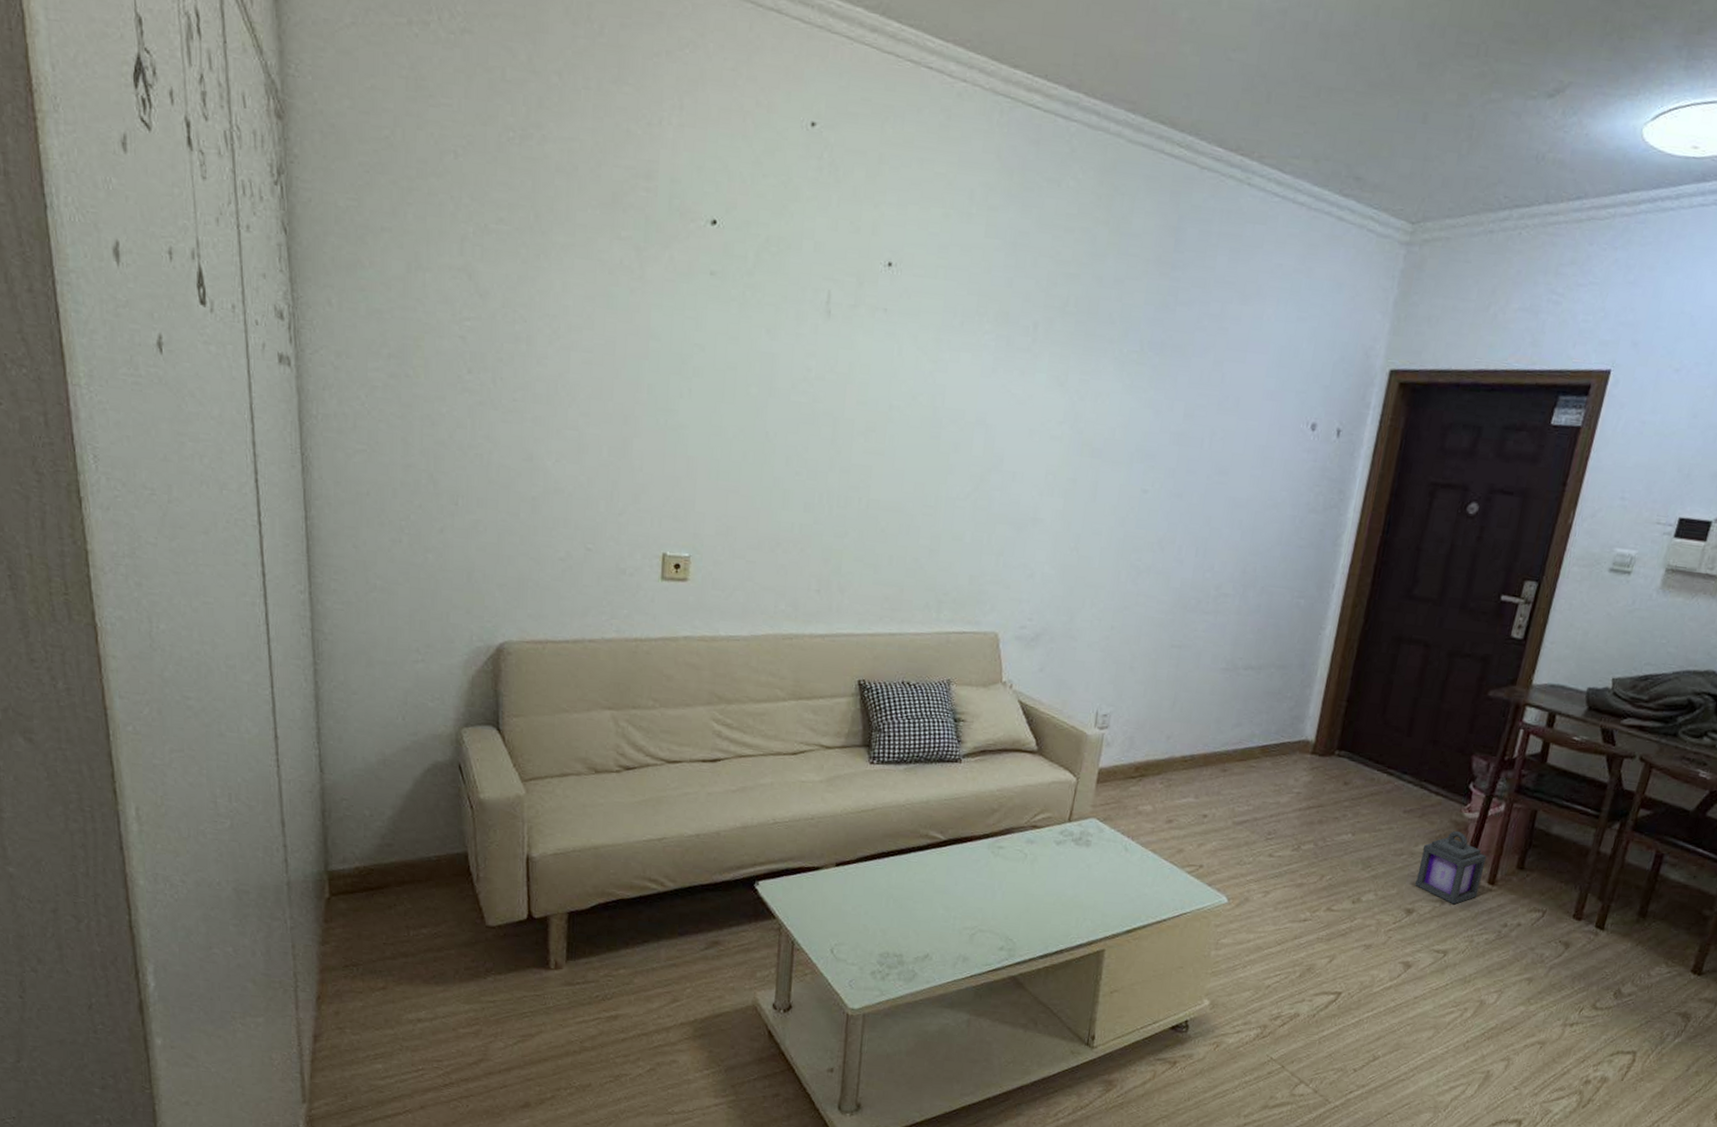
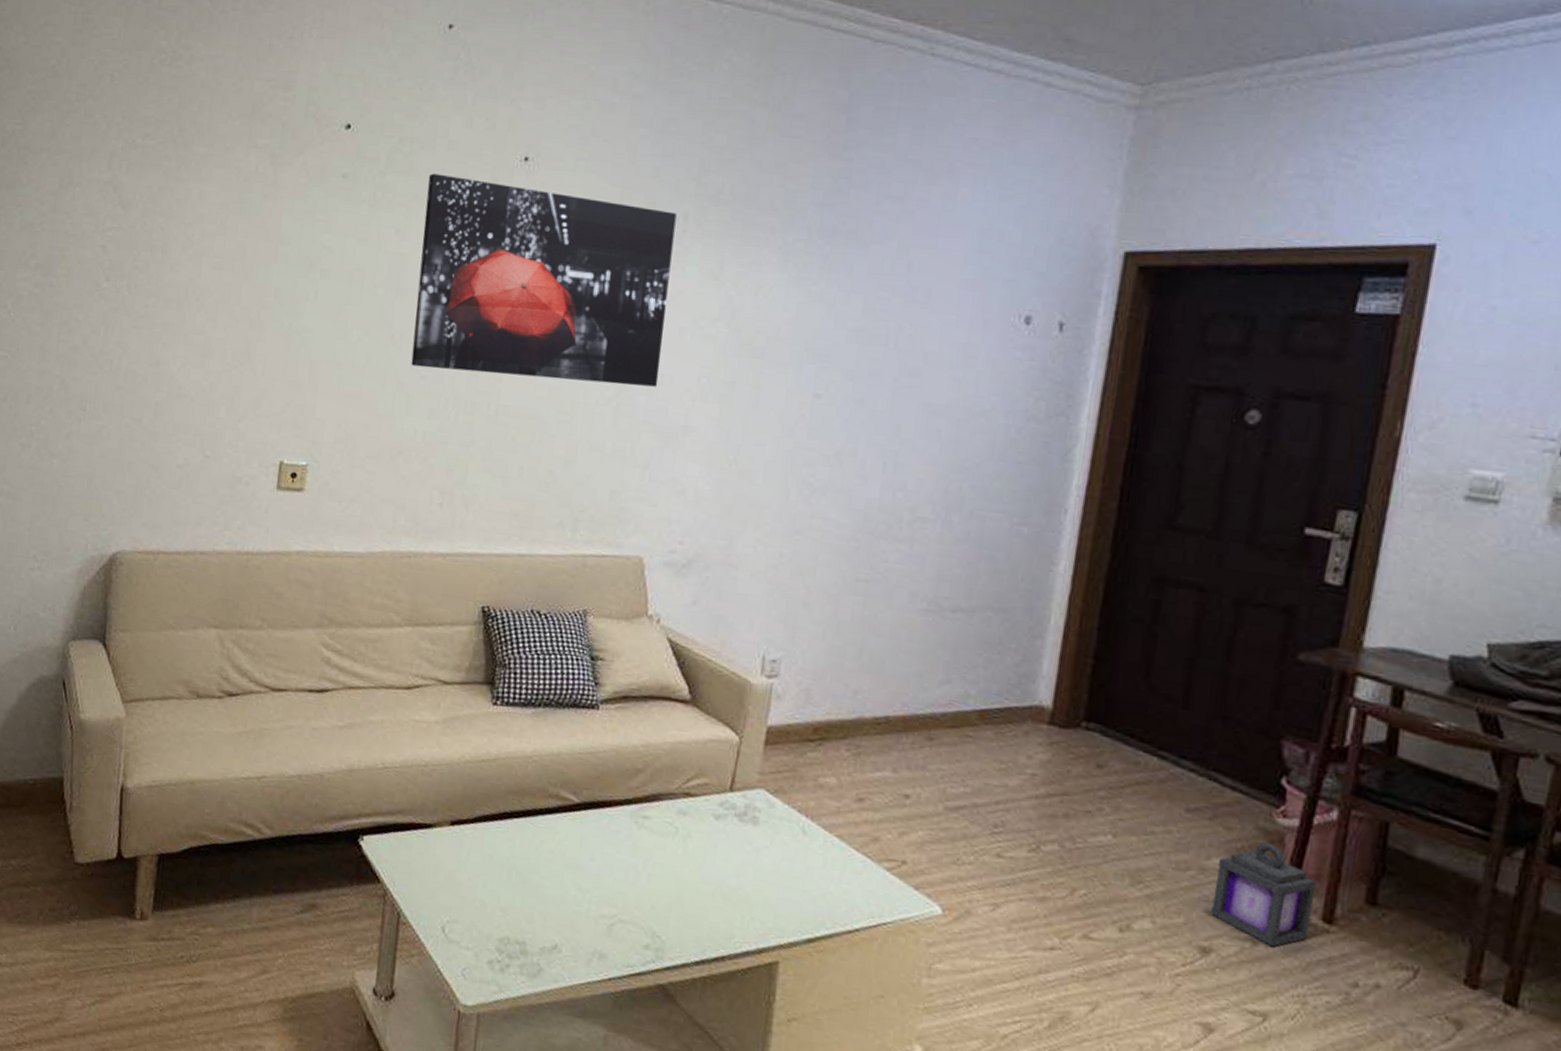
wall art: none [786,274,1028,483] -> present [411,173,677,387]

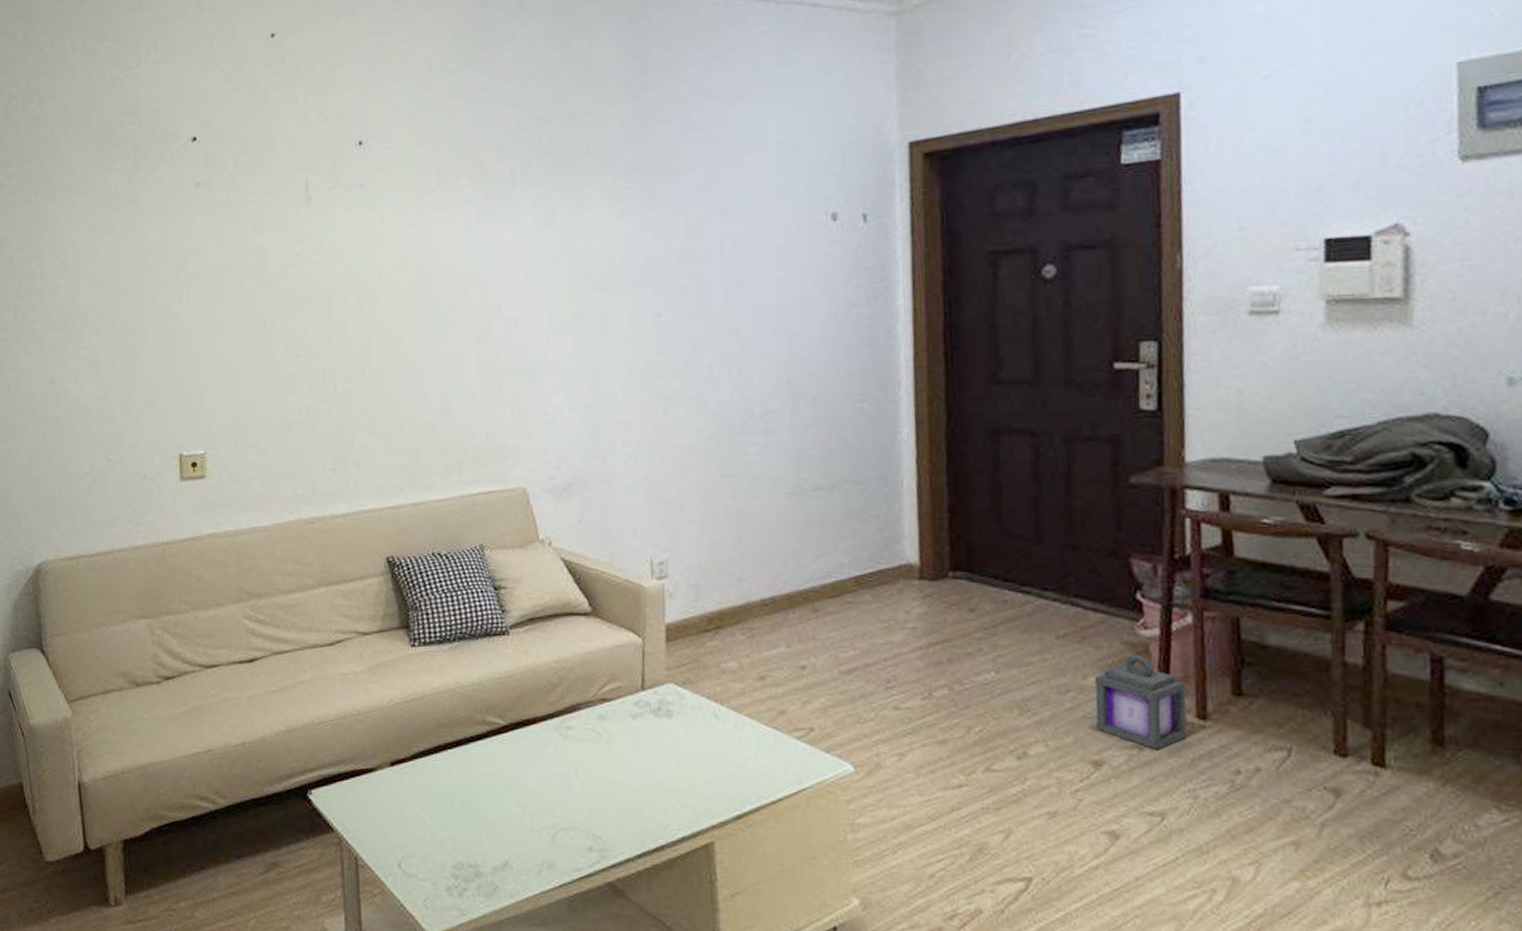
wall art: present [411,173,677,387] -> none [275,168,513,347]

